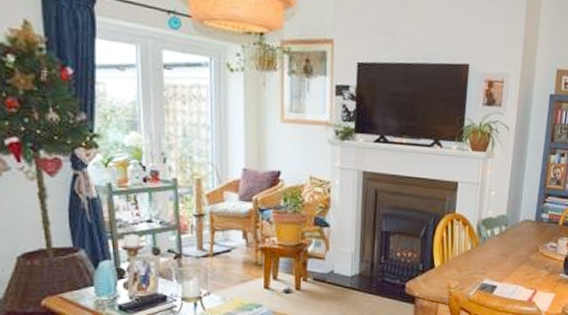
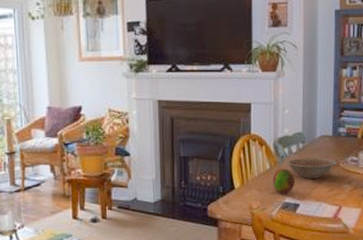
fruit: none [473,250,495,275] -> present [273,168,295,194]
bowl: none [486,241,538,262] -> present [285,157,338,179]

